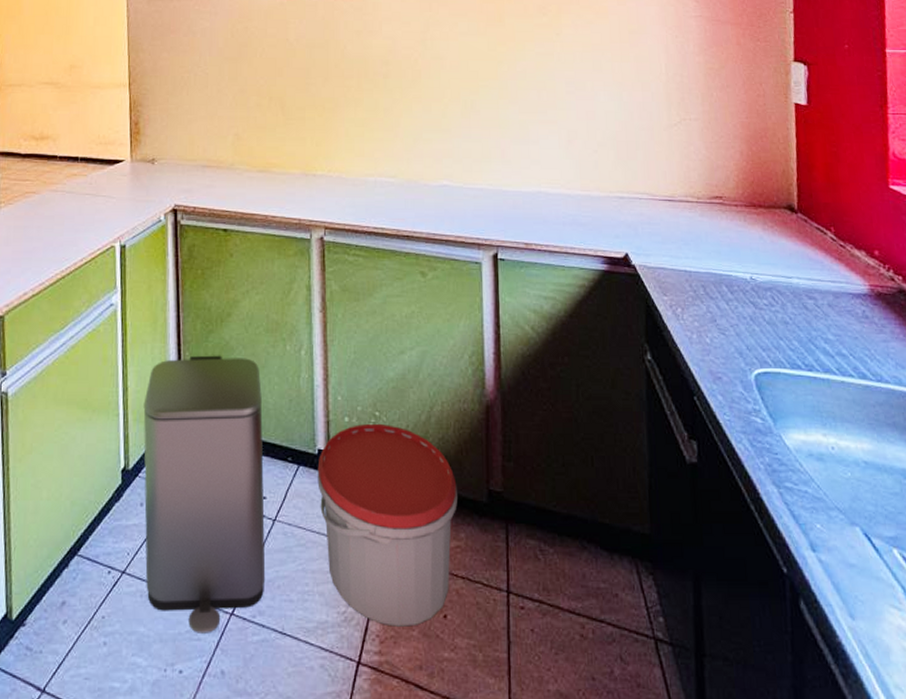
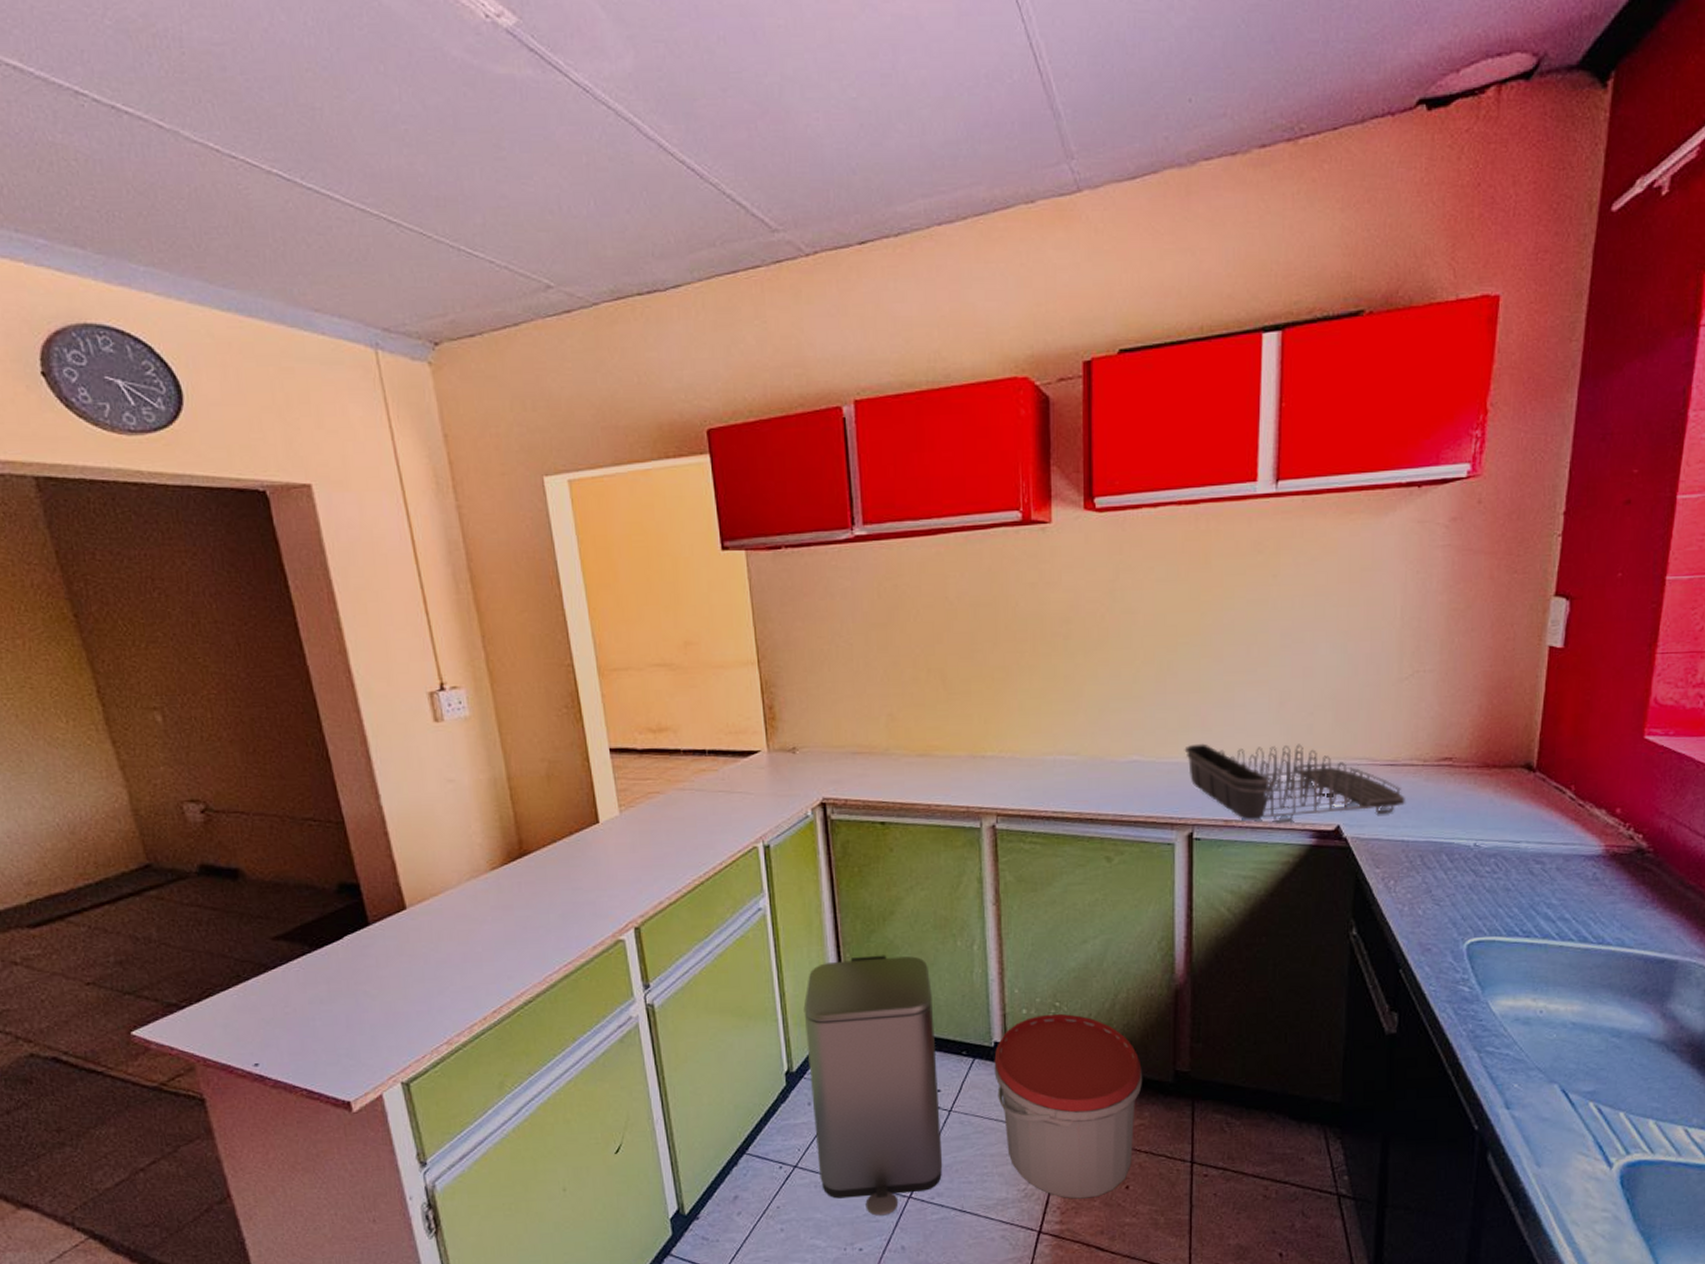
dish rack: none [487,173,684,249] -> present [1184,743,1405,823]

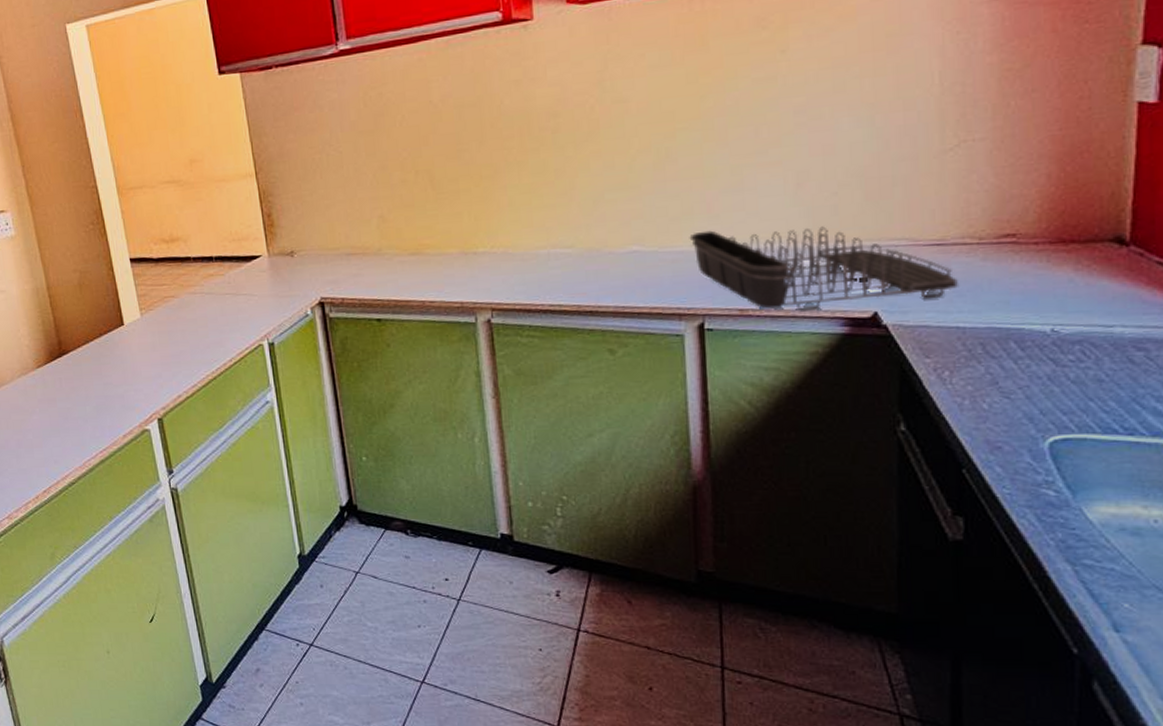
pedal bin: present [803,955,943,1216] -> none [312,446,455,698]
bucket: present [994,1013,1142,1199] -> none [501,507,661,697]

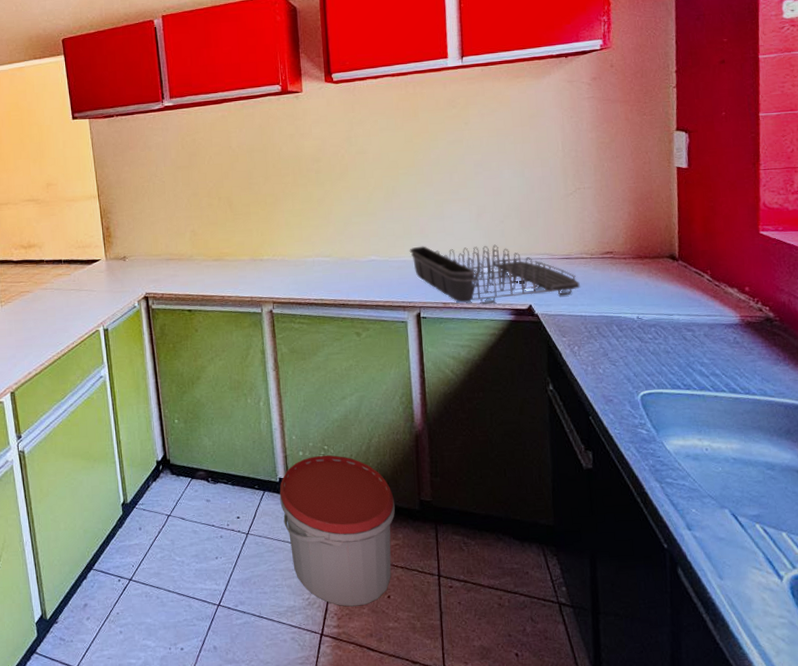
bucket: none [501,507,661,697] -> present [279,454,395,607]

